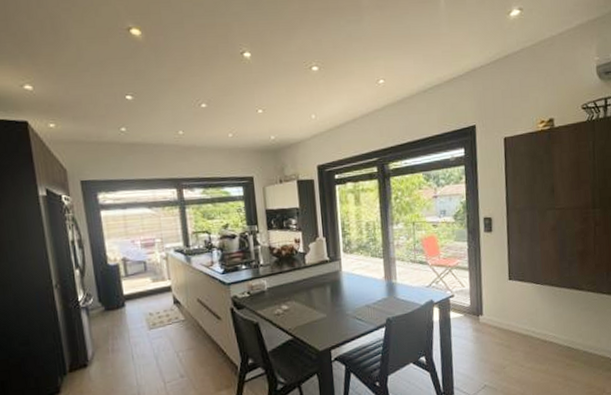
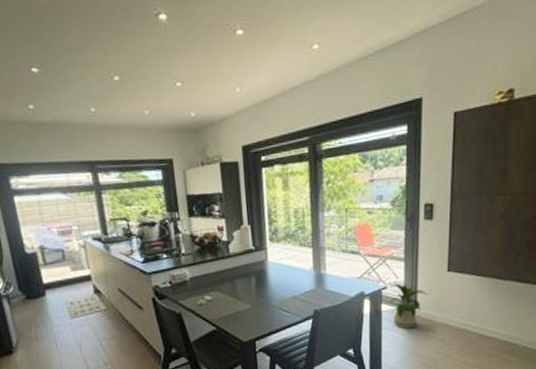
house plant: none [456,291,492,336] -> present [389,283,428,329]

